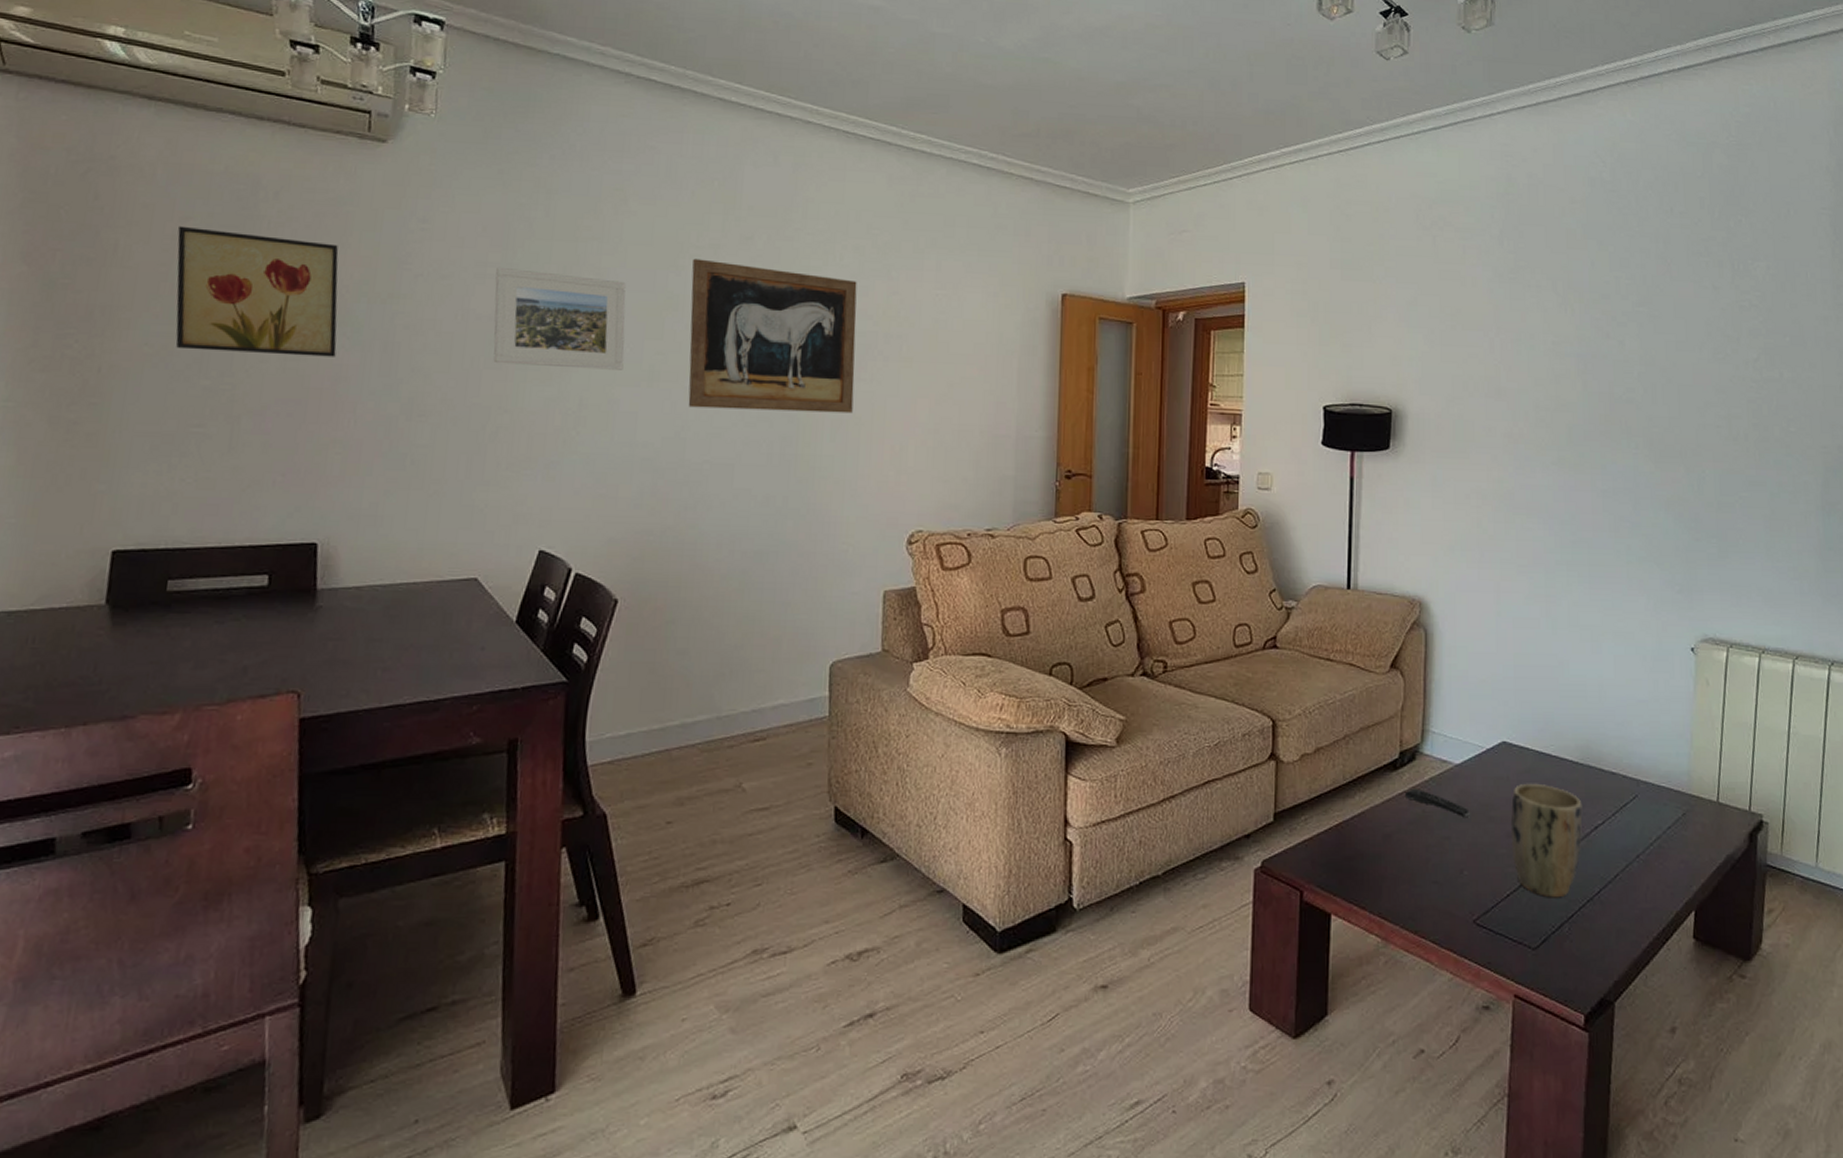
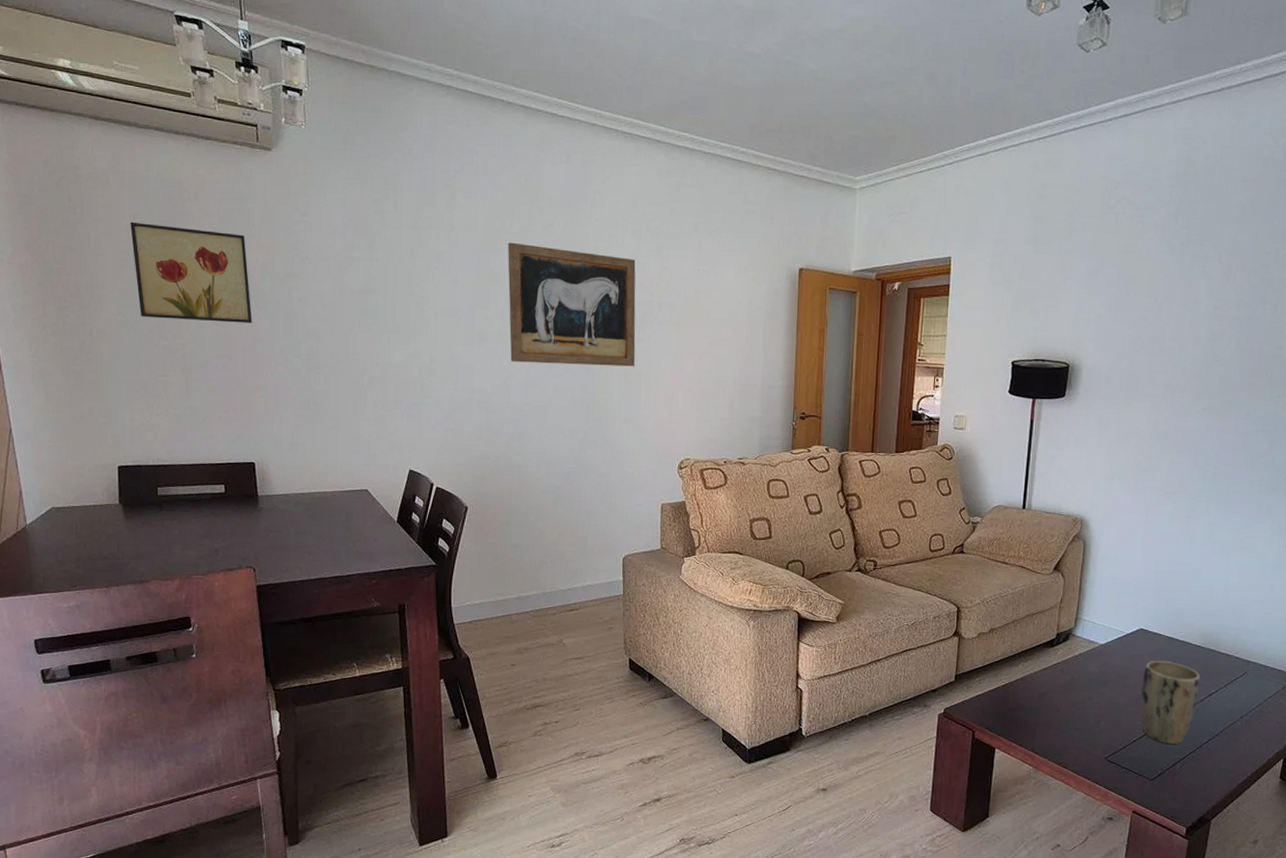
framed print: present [493,266,626,370] -> none [361,251,461,333]
remote control: present [1404,788,1471,818] -> none [1058,661,1110,684]

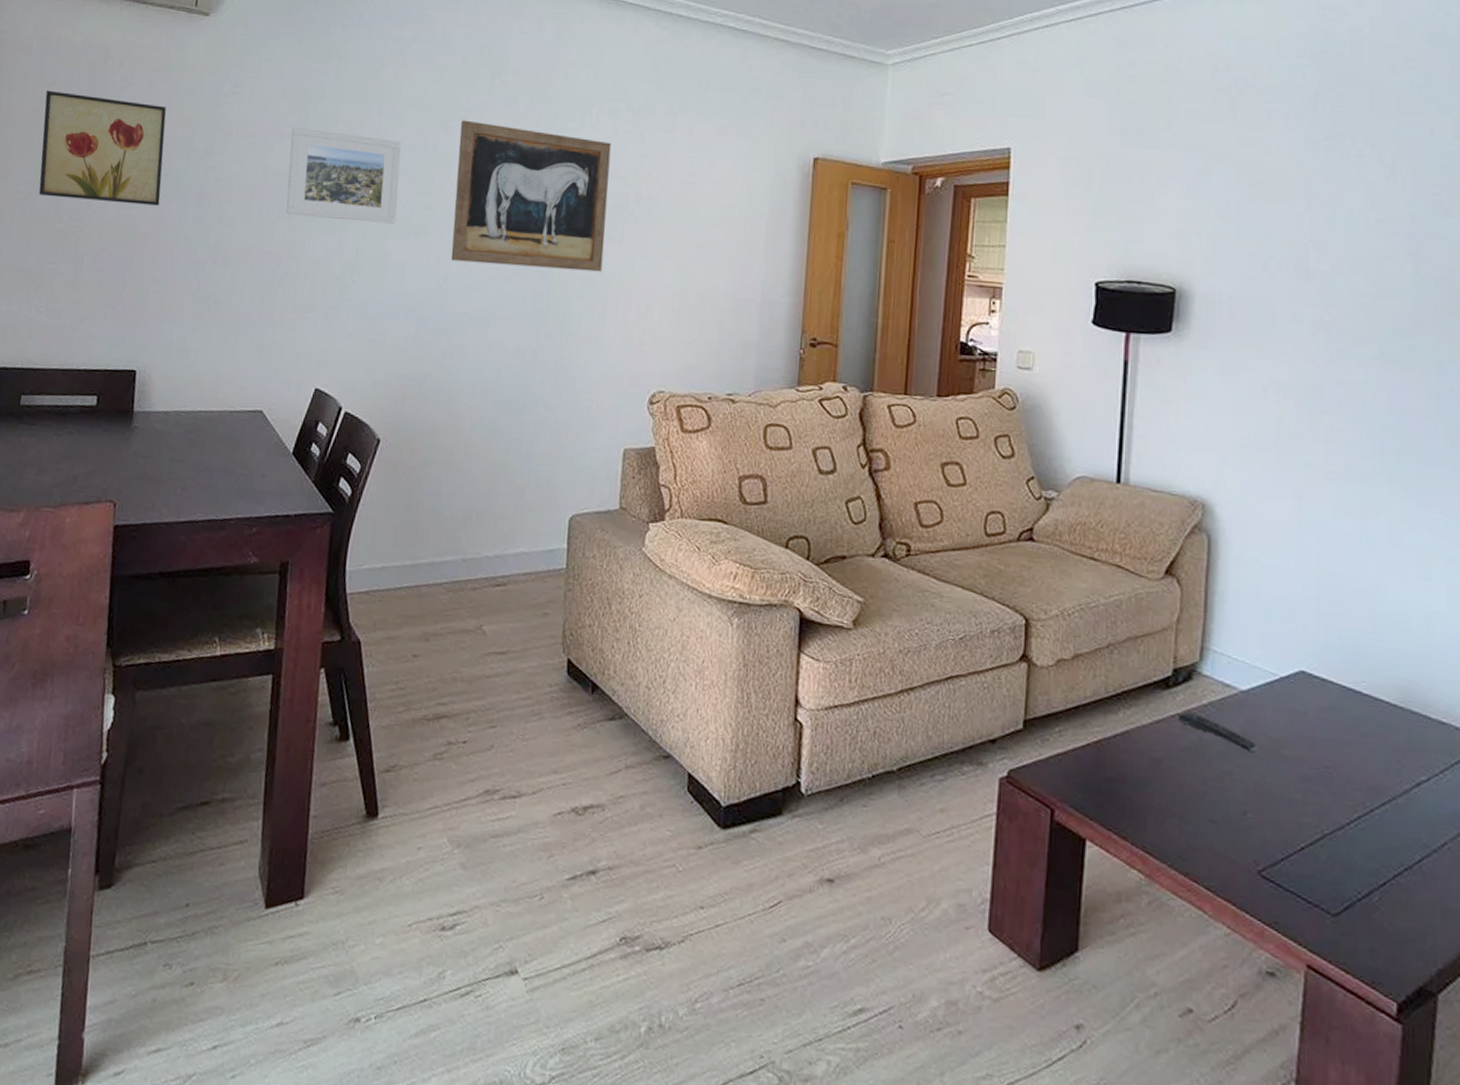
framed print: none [361,251,461,333] -> present [285,126,402,224]
remote control: none [1058,661,1110,684] -> present [1177,711,1259,753]
plant pot: present [1140,660,1201,745] -> none [1307,721,1401,860]

